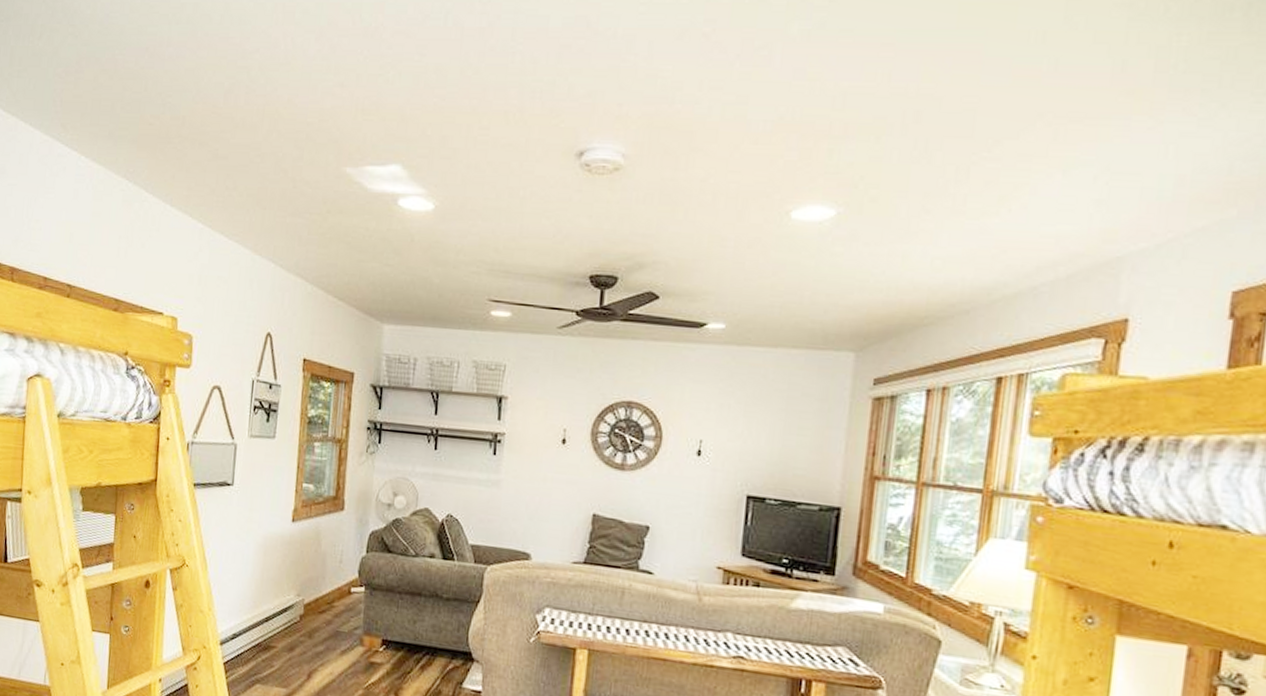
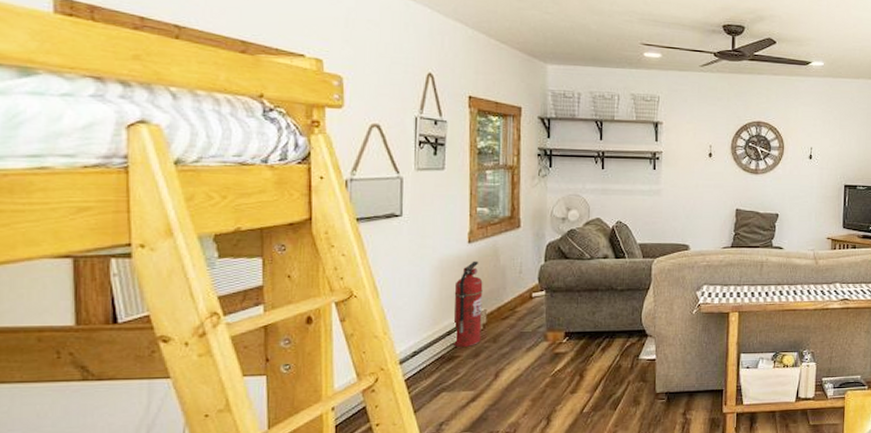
fire extinguisher: none [270,542,303,639] -> present [452,261,483,348]

